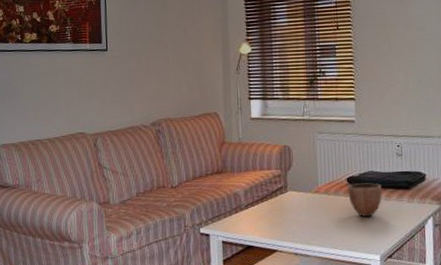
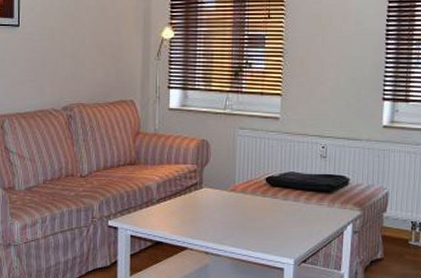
decorative bowl: present [347,183,382,218] -> none [266,184,301,220]

